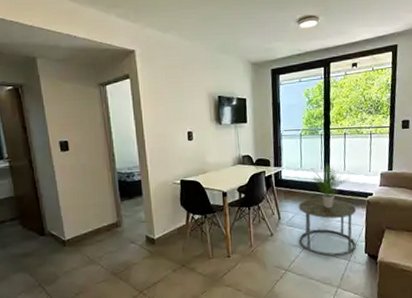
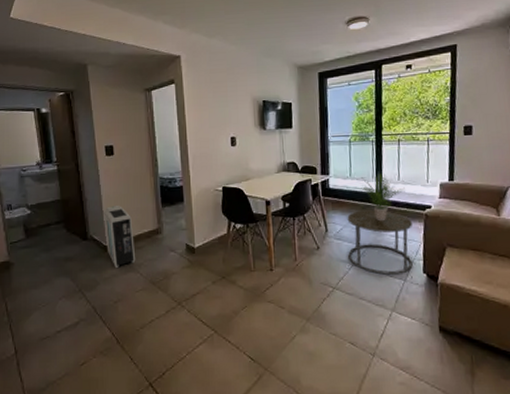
air purifier: none [61,200,96,261] -> present [104,204,136,268]

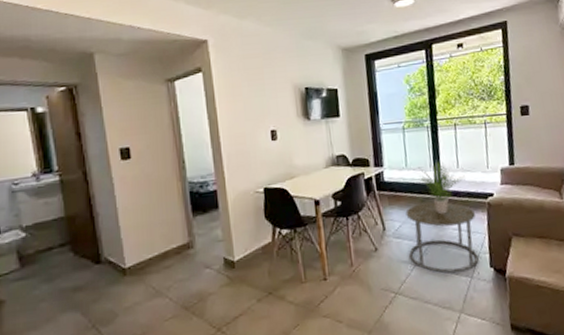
air purifier: present [104,204,136,268] -> none [121,217,163,294]

